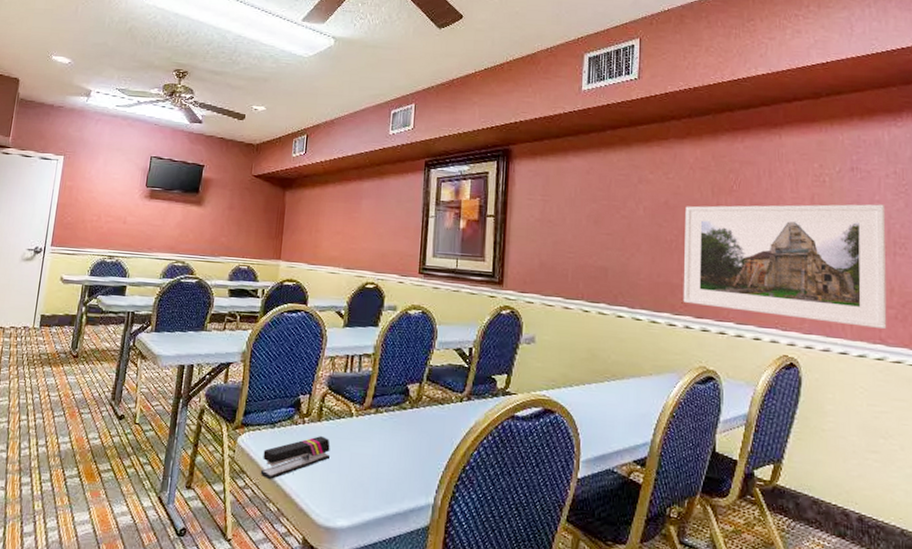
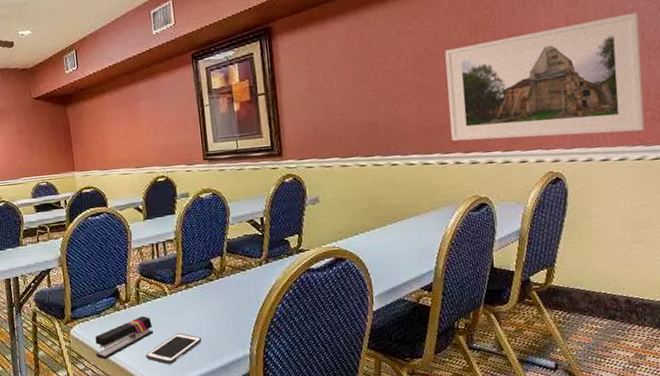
cell phone: none [316,464,383,499] -> present [146,333,202,364]

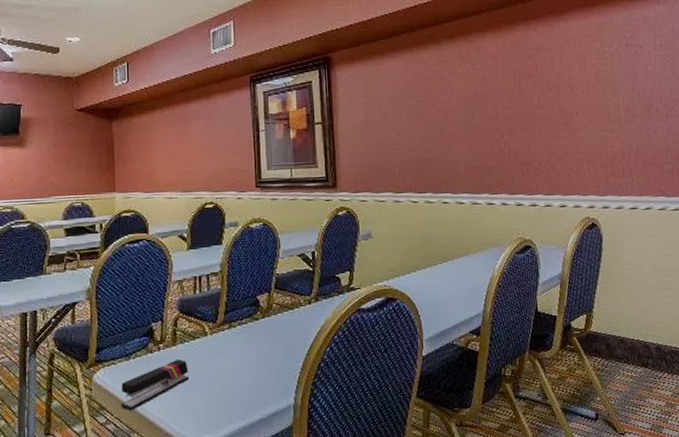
cell phone: present [146,333,202,364] -> none [179,380,243,416]
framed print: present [445,12,645,142] -> none [492,74,666,183]

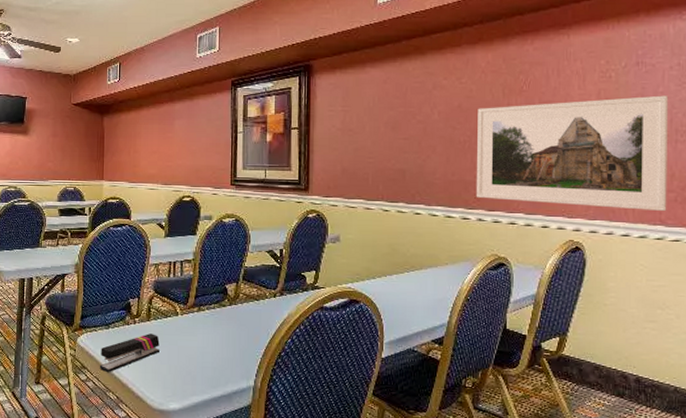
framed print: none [492,74,666,183] -> present [476,95,669,212]

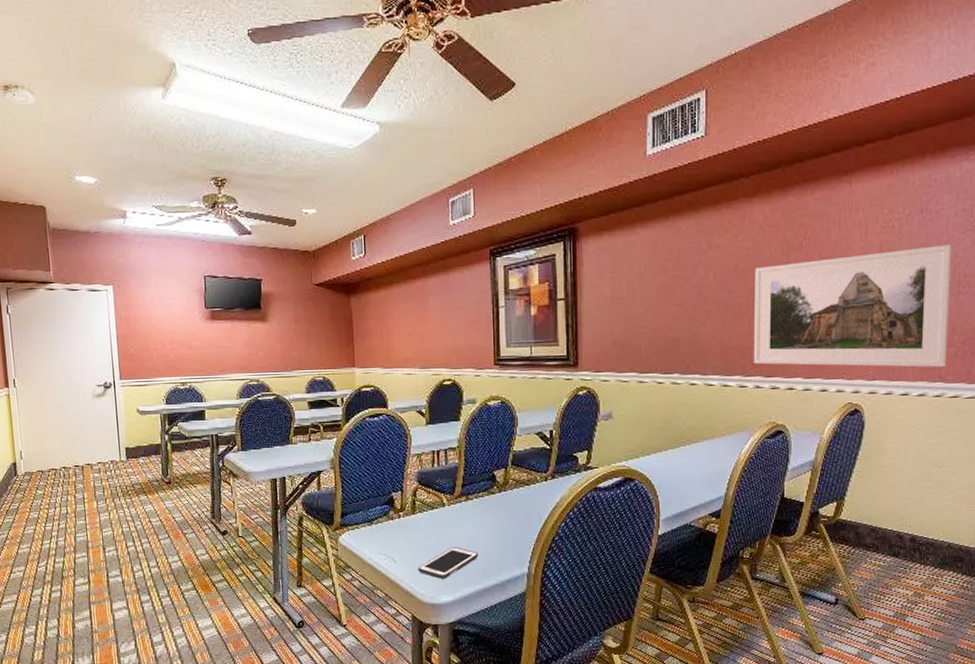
stapler: present [99,333,160,373] -> none [364,527,427,571]
cell phone: none [149,356,208,386] -> present [418,547,479,579]

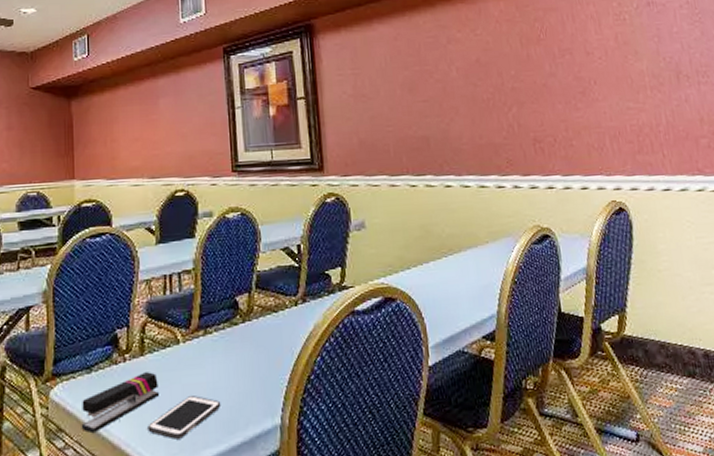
stapler: none [364,527,427,571] -> present [81,372,159,434]
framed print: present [753,244,952,368] -> none [497,35,703,163]

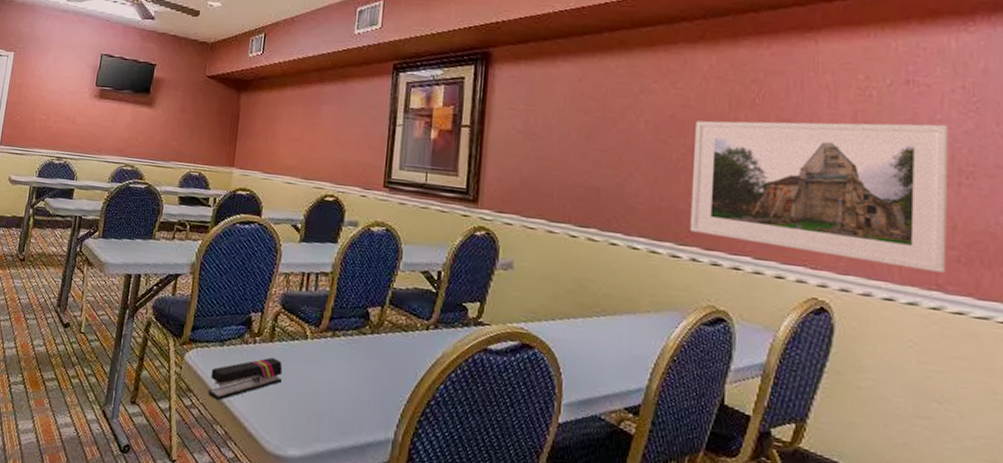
cell phone: present [147,395,221,440] -> none [266,390,339,427]
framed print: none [497,35,703,163] -> present [689,120,949,274]

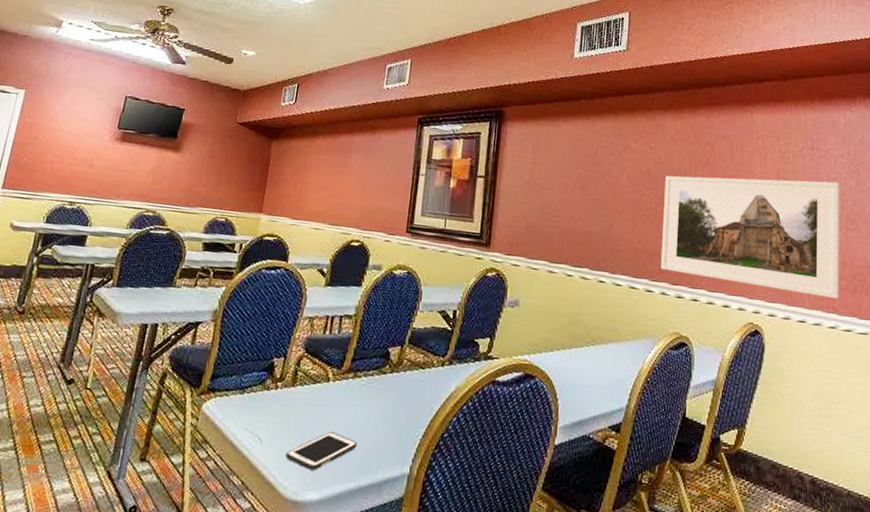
stapler: present [207,357,283,401] -> none [225,402,304,451]
cell phone: none [266,390,339,427] -> present [285,432,358,470]

